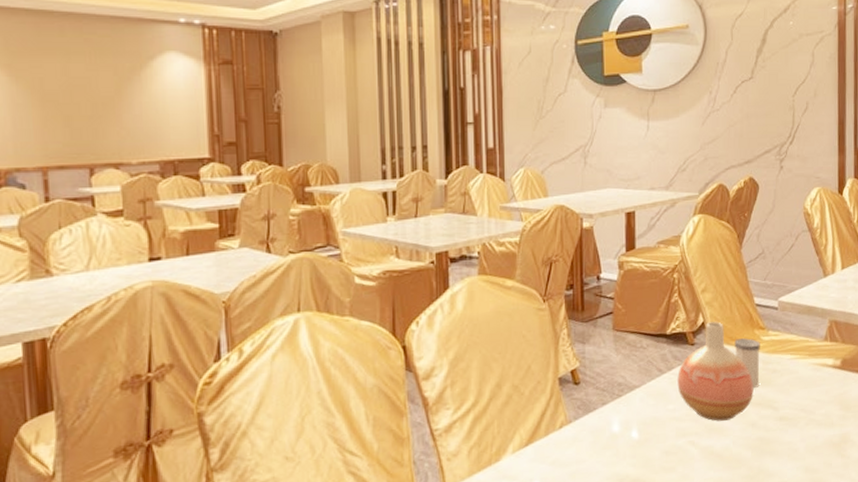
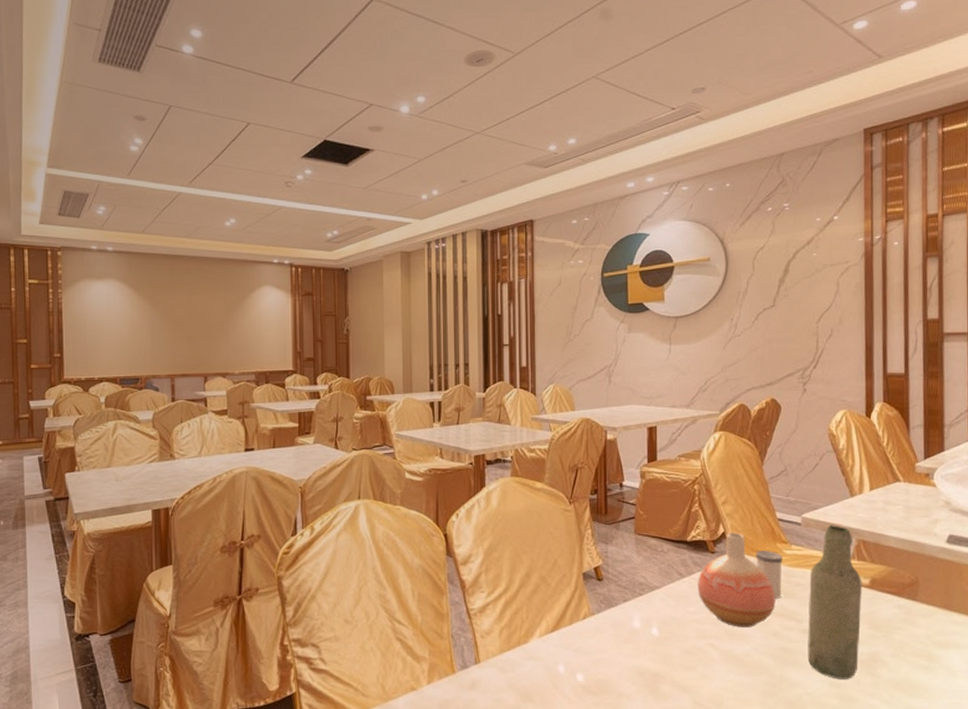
bottle: none [783,307,834,465] -> present [807,525,862,679]

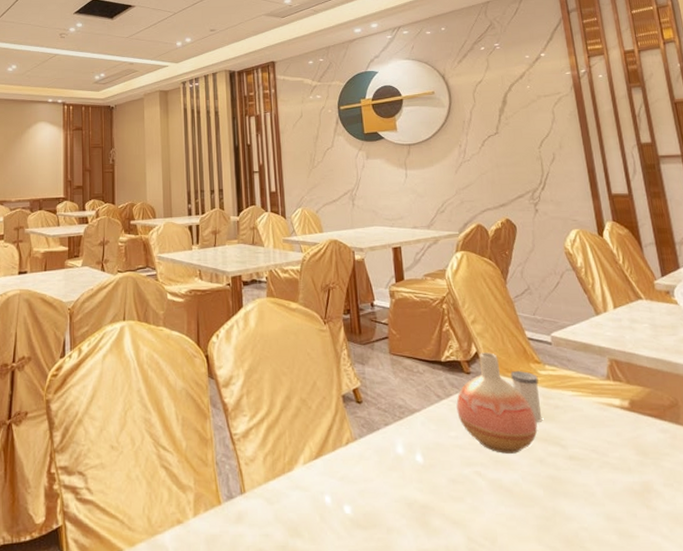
bottle: present [807,525,862,679] -> none [568,344,632,512]

